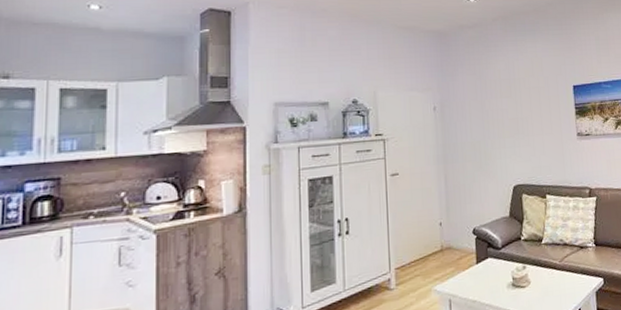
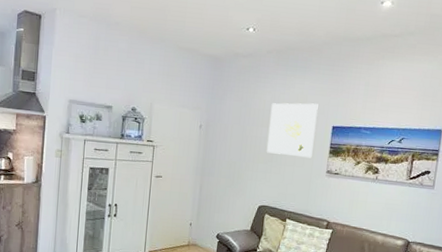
wall art: none [507,65,559,125] -> present [266,103,318,158]

